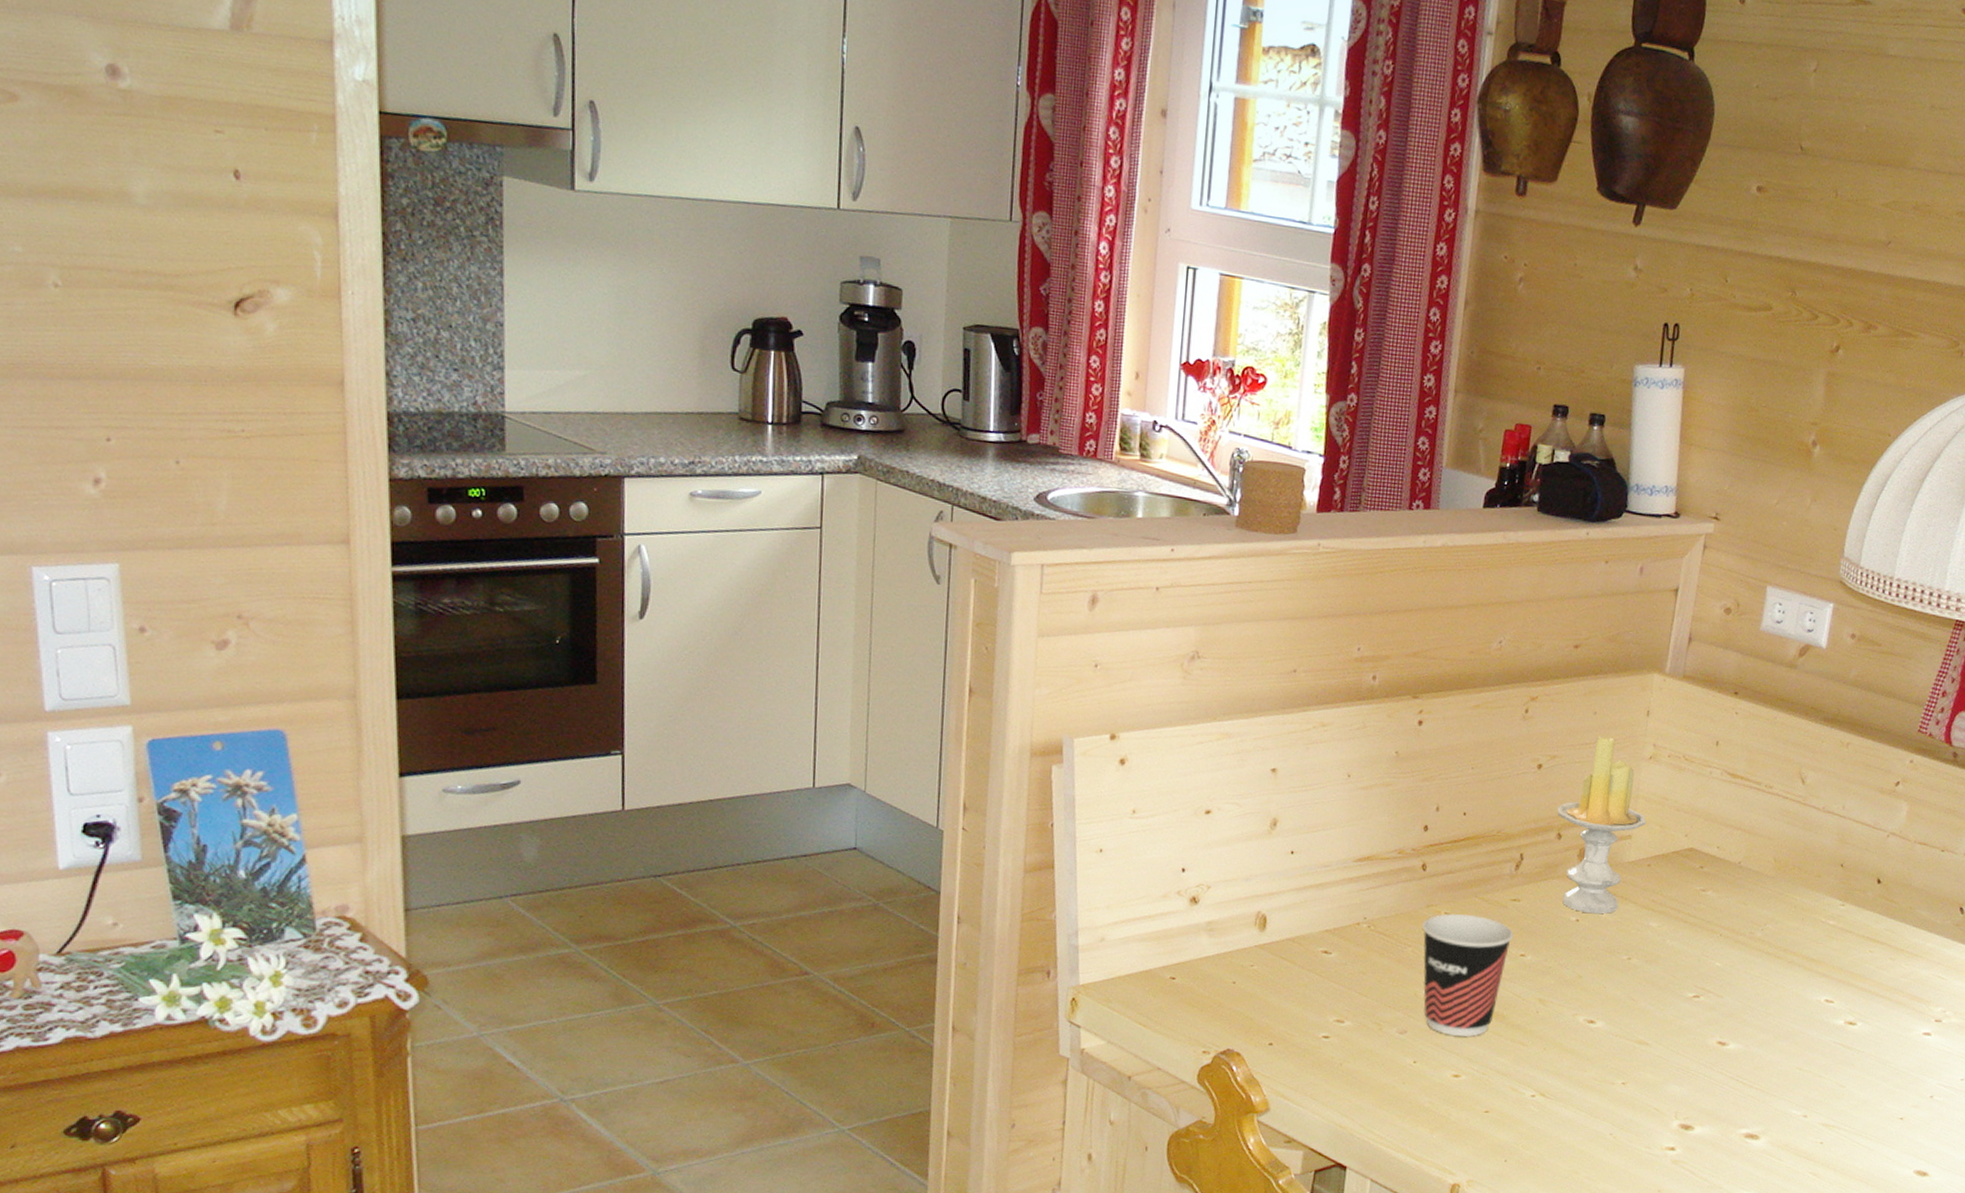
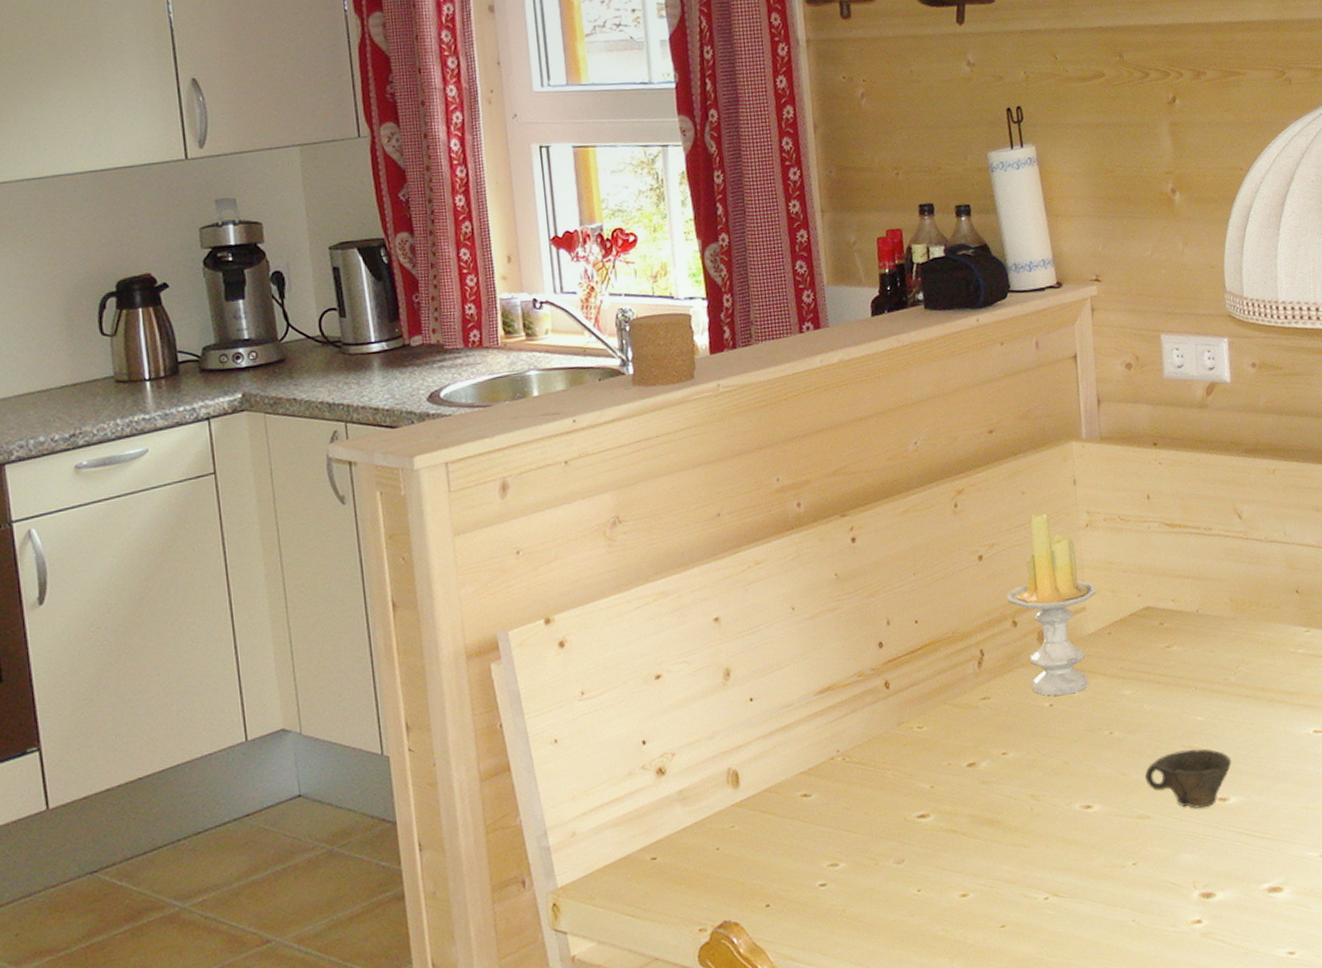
cup: present [1422,914,1513,1037] -> none [897,722,991,854]
cup: none [1652,989,1740,1048] -> present [1144,748,1232,809]

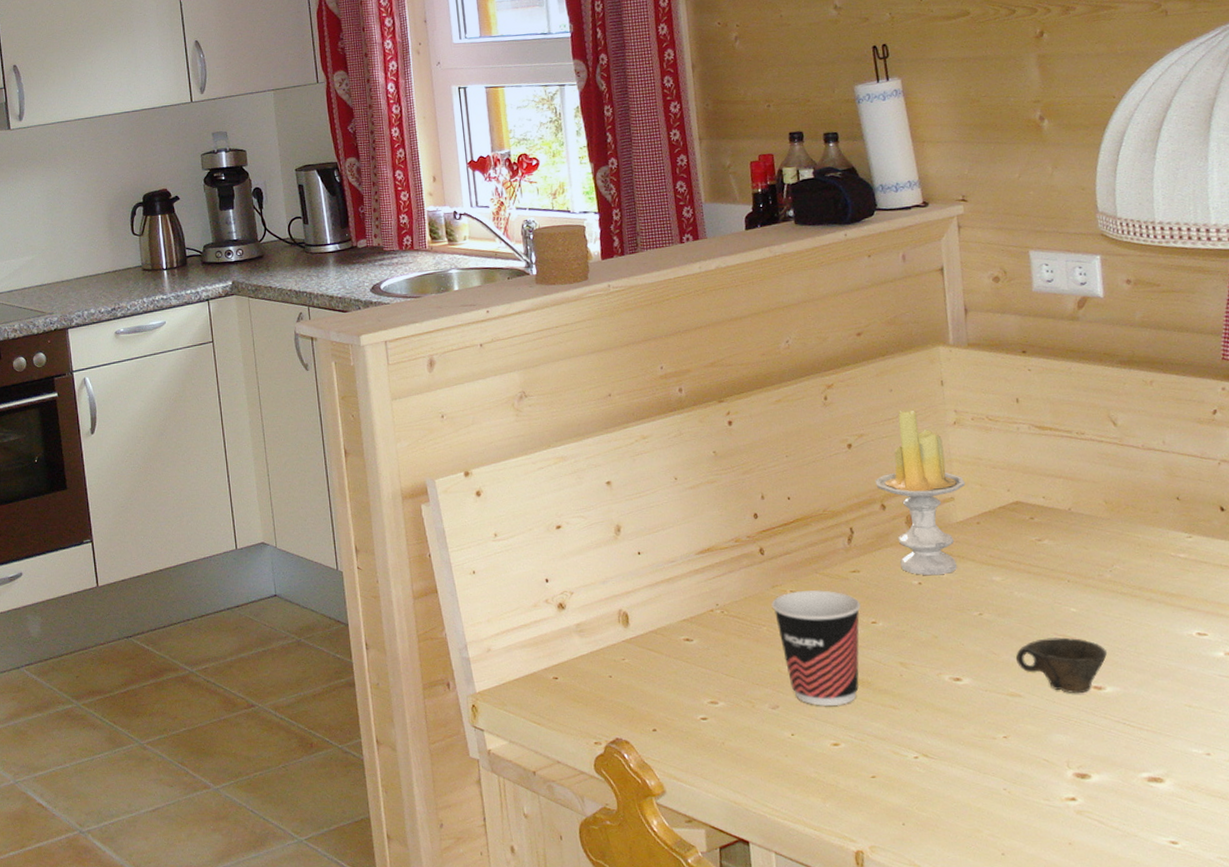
cup: none [897,722,991,854] -> present [771,590,861,706]

